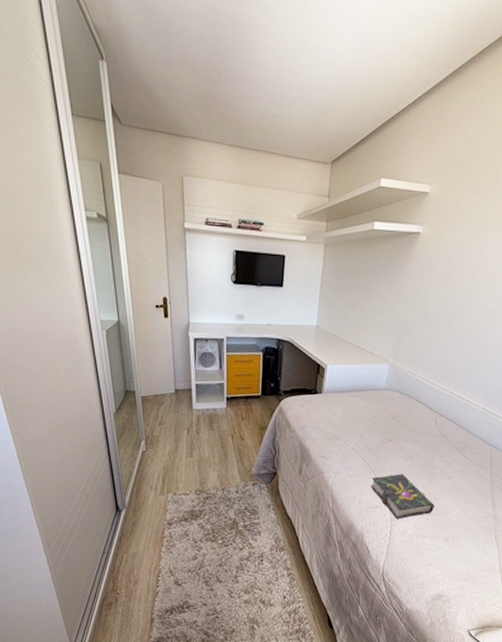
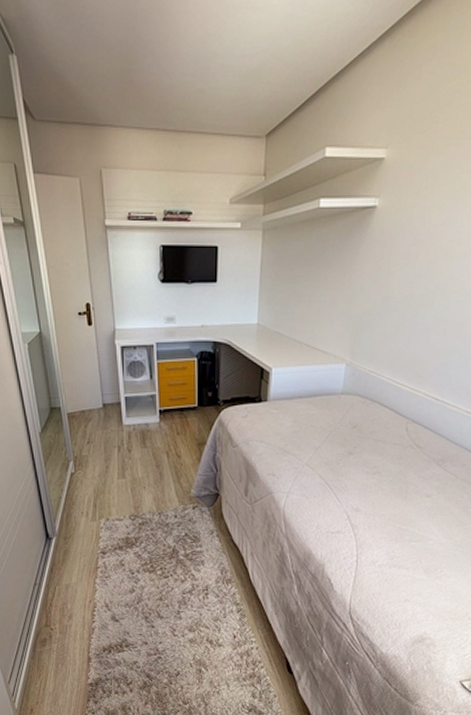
book: present [370,474,435,519] -> none [330,492,411,546]

